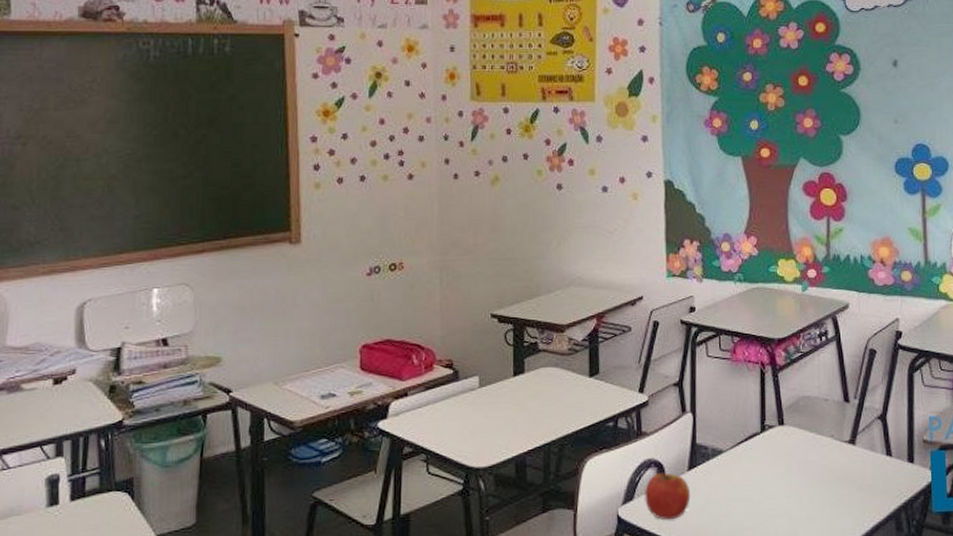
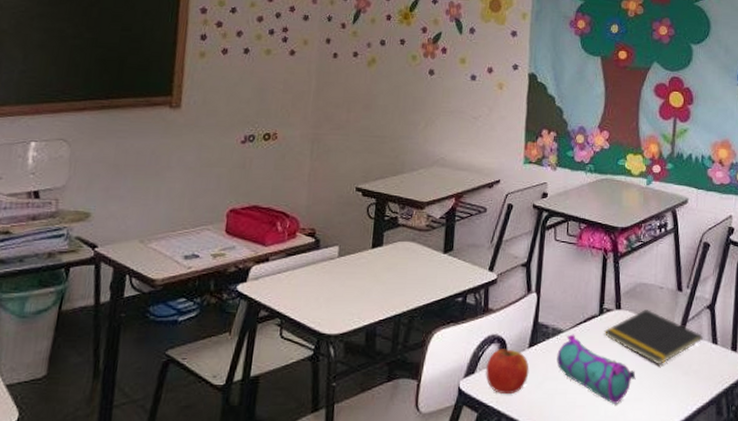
pencil case: none [719,454,806,524] -> present [557,334,636,404]
notepad: none [767,424,875,482] -> present [604,310,703,365]

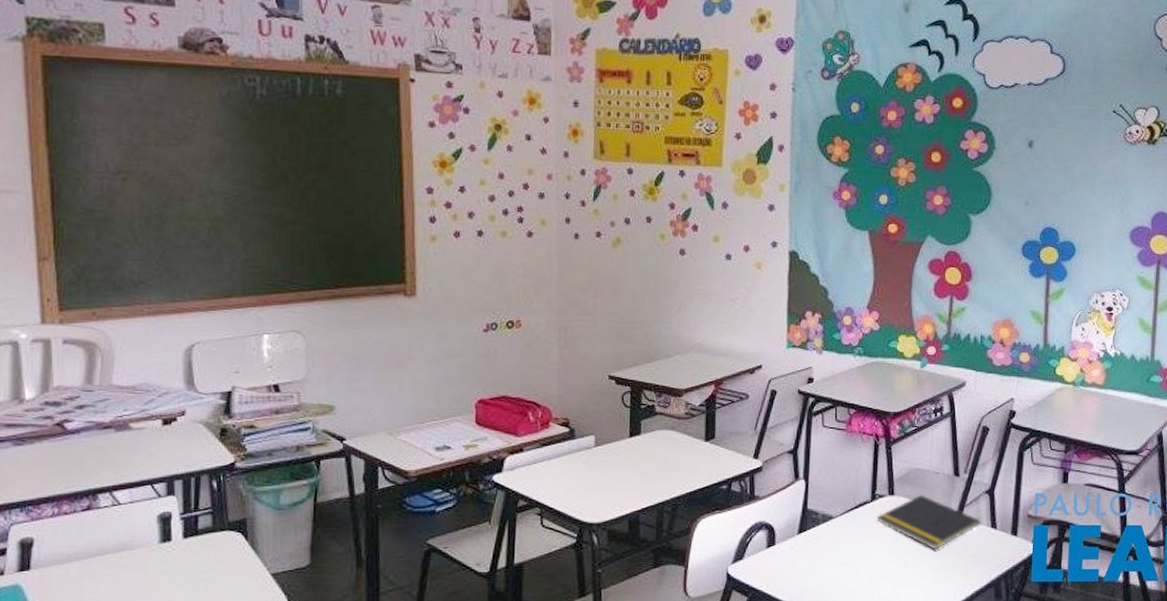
apple: present [485,349,529,395] -> none [753,535,800,580]
pencil case: present [557,334,636,404] -> none [828,520,911,588]

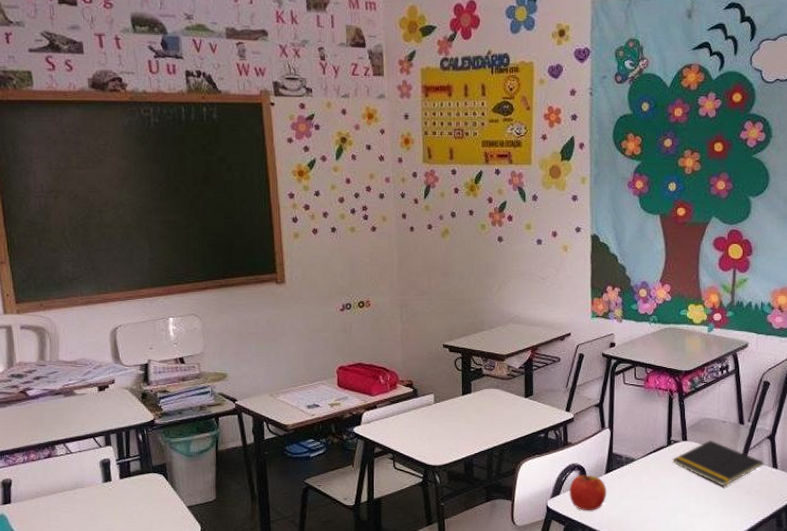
apple: none [753,535,800,580] -> present [568,475,607,511]

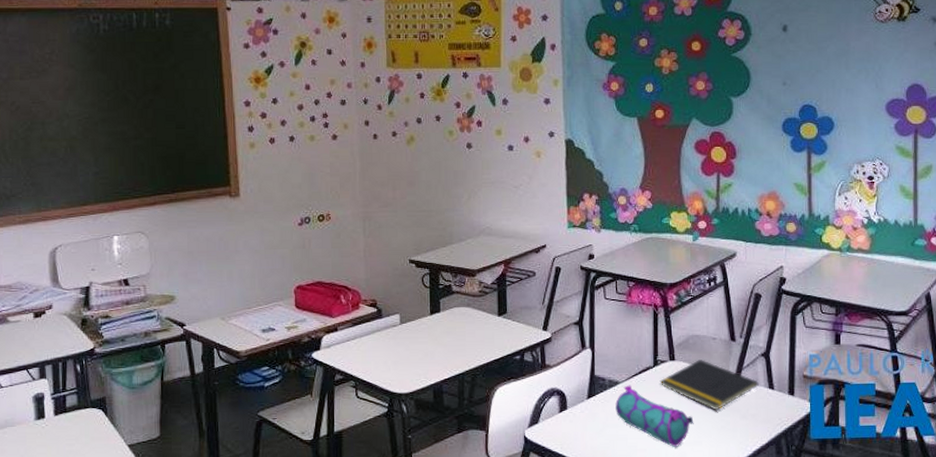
apple: present [568,475,607,511] -> none [547,400,590,441]
pencil case: none [631,462,702,518] -> present [615,385,694,447]

